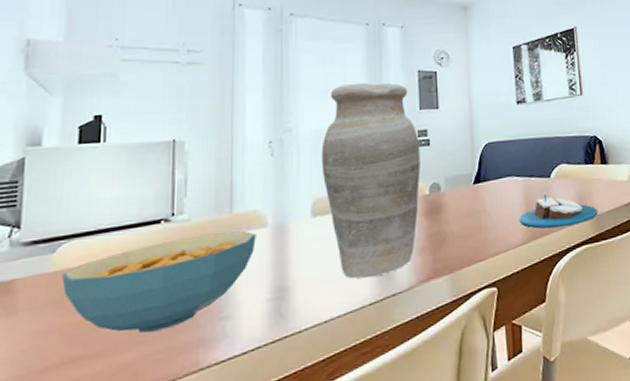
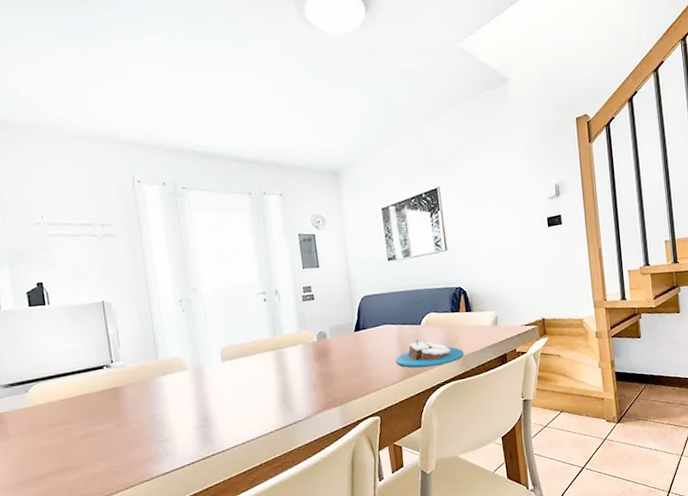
cereal bowl: present [62,230,256,333] -> none [37,373,180,452]
vase: present [321,82,421,279] -> none [223,246,309,410]

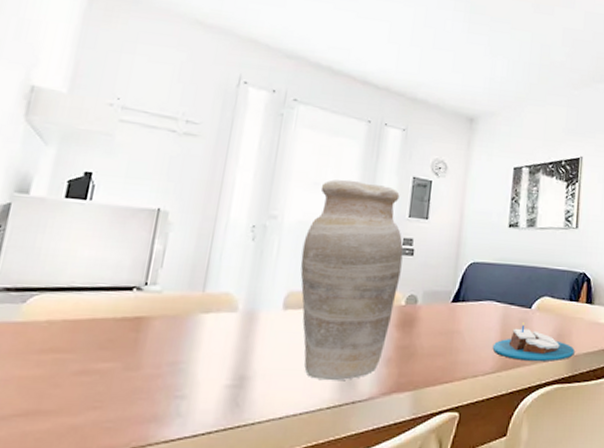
vase: none [223,246,309,410] -> present [300,179,404,381]

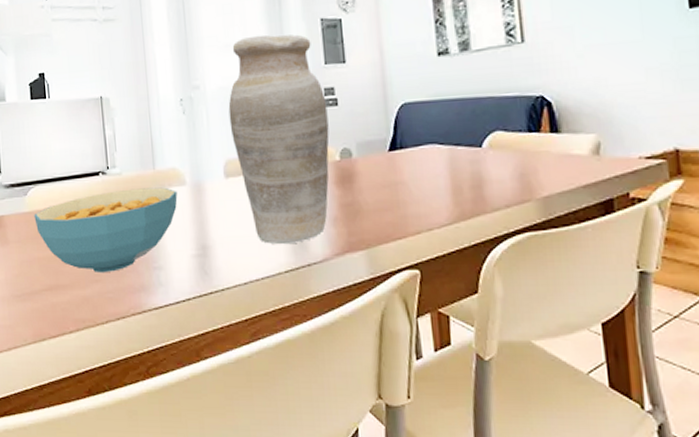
cereal bowl: none [27,309,225,400] -> present [34,187,178,273]
candle: present [492,323,575,362] -> none [443,164,545,209]

